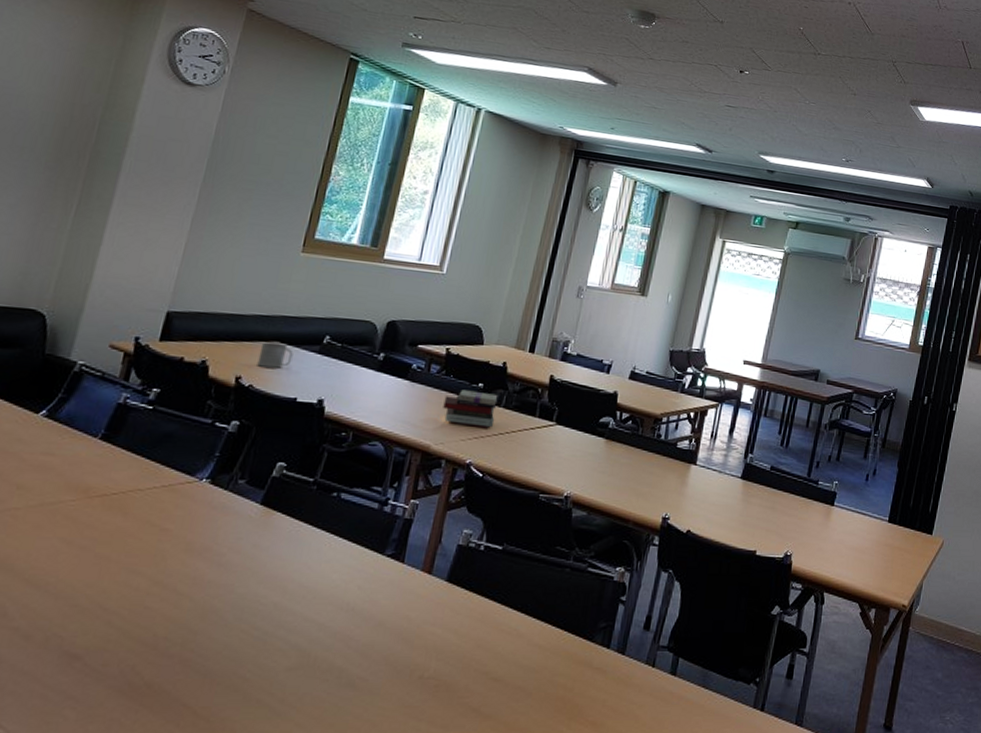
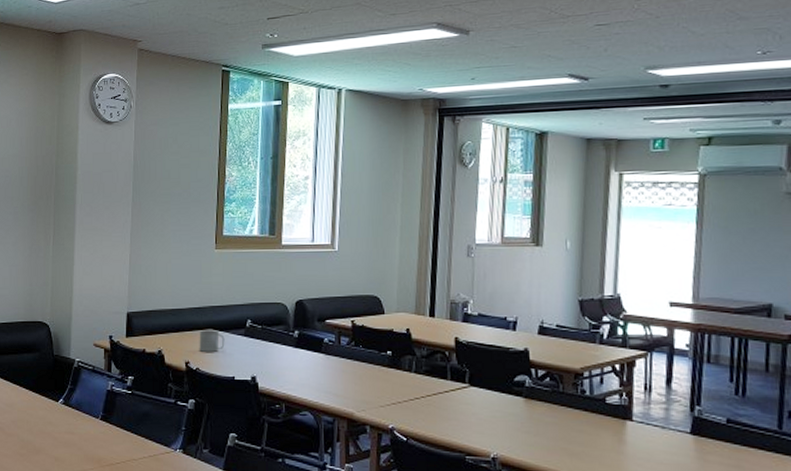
books: present [443,390,498,429] -> none [358,358,409,395]

